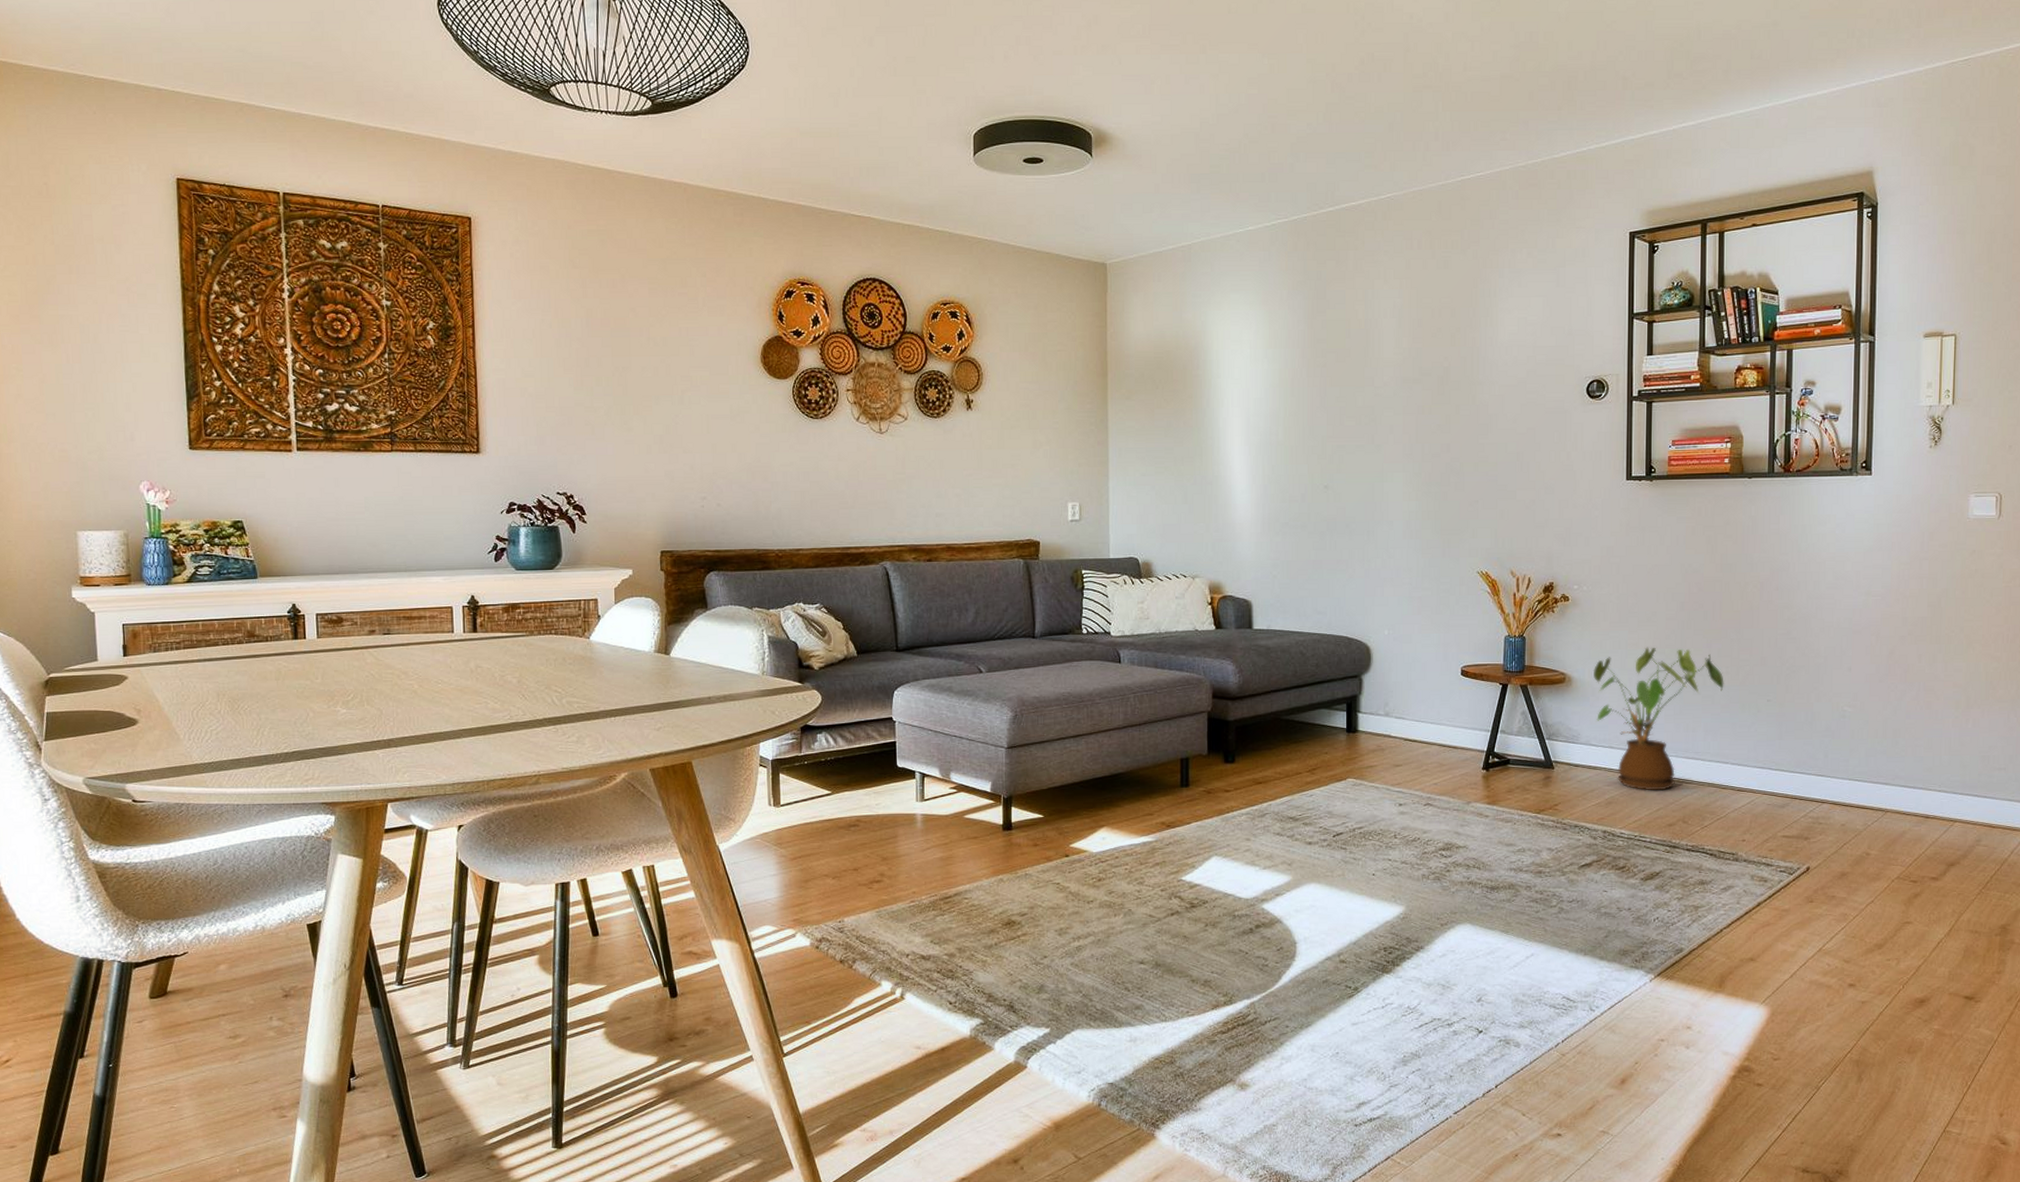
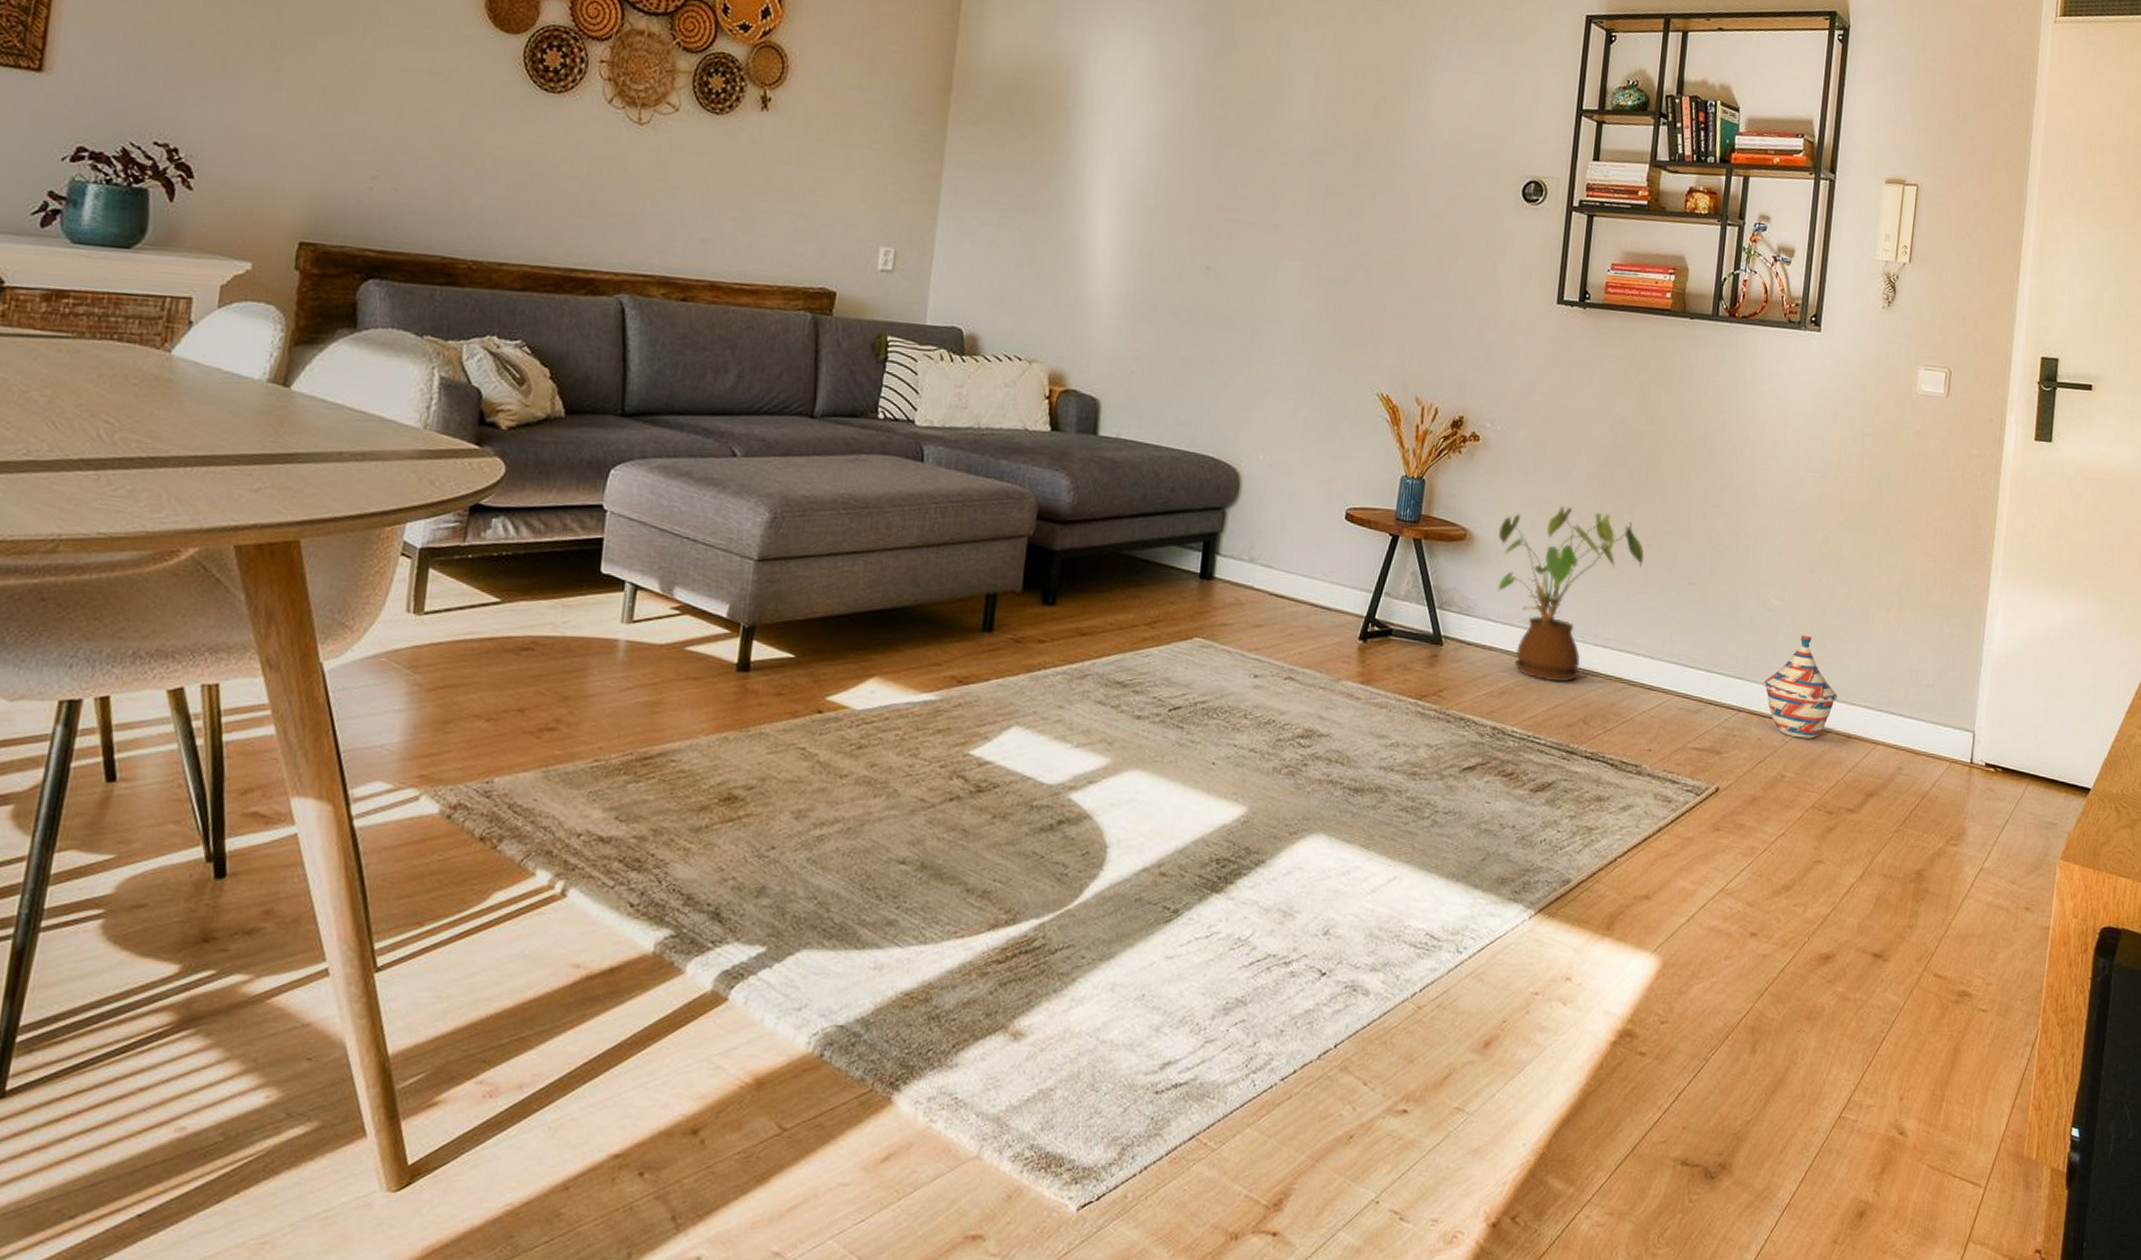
woven basket: none [1843,735,1913,822] -> present [1763,635,1837,739]

